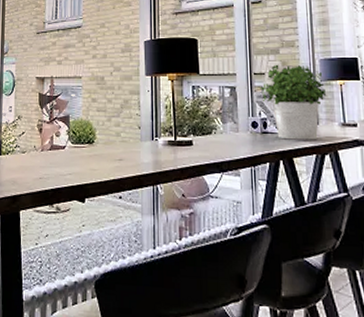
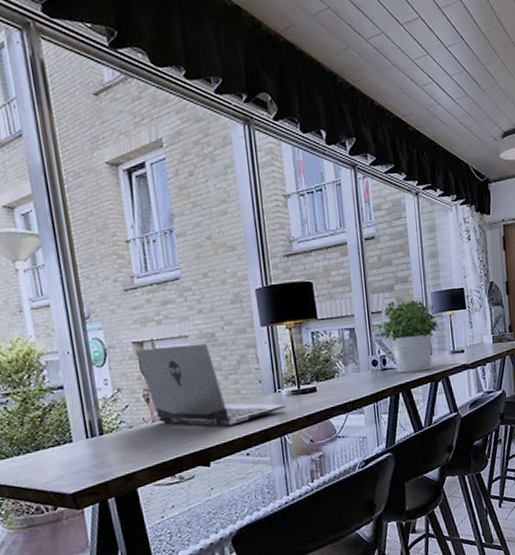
laptop computer: none [37,84,162,166] -> present [135,343,286,427]

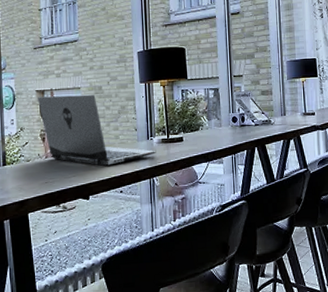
potted plant: present [378,300,438,373] -> none [239,67,292,130]

